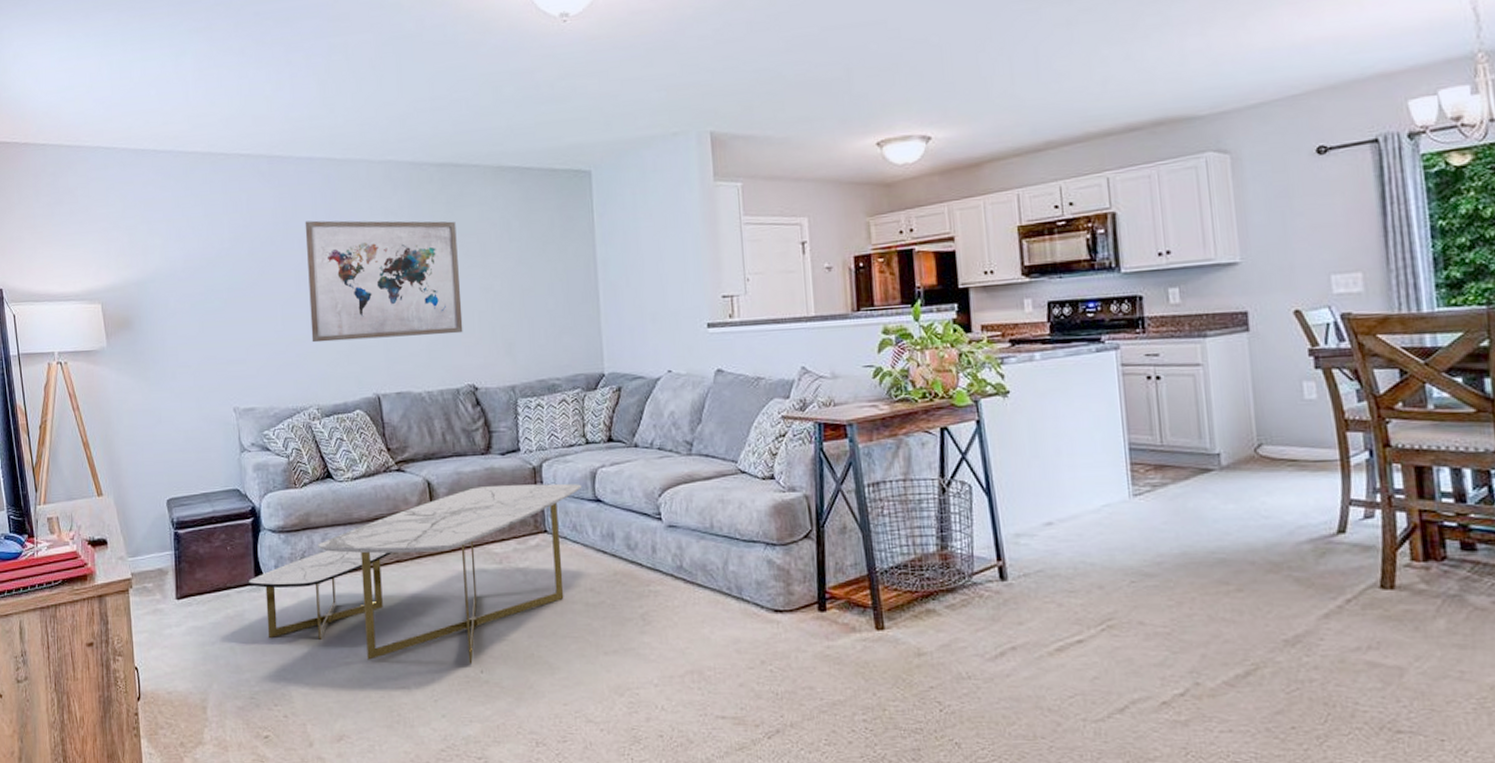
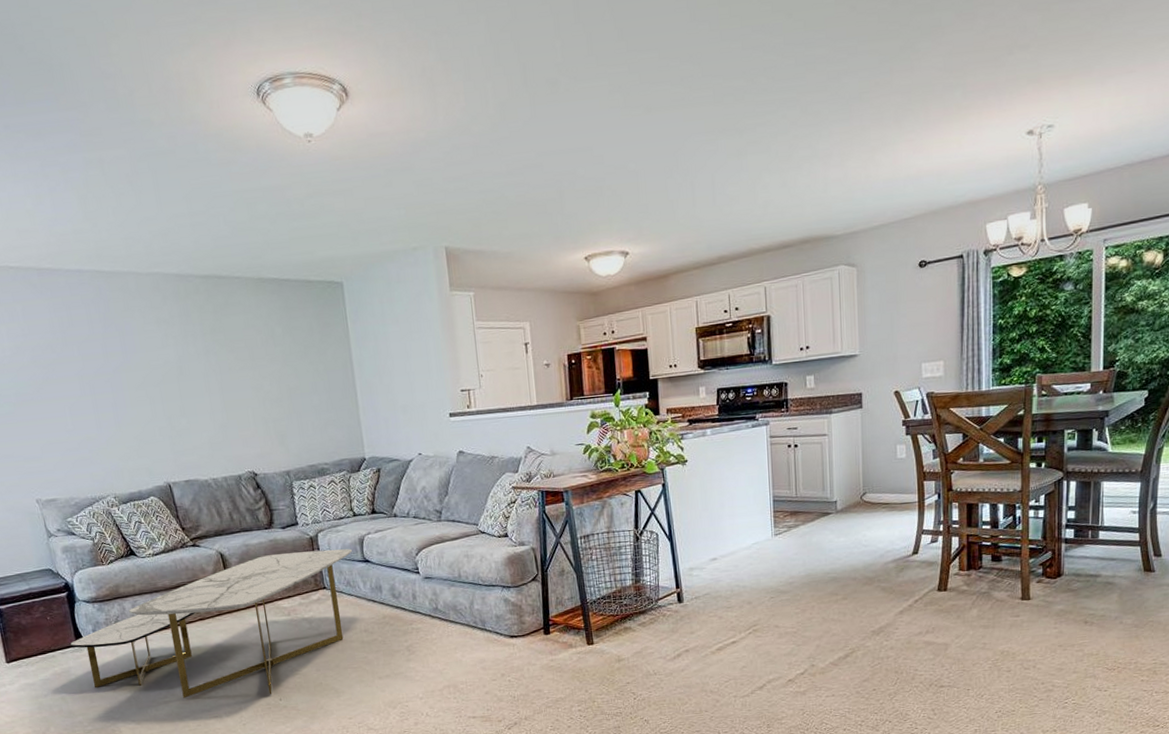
wall art: present [305,220,463,343] -> none [81,328,240,440]

